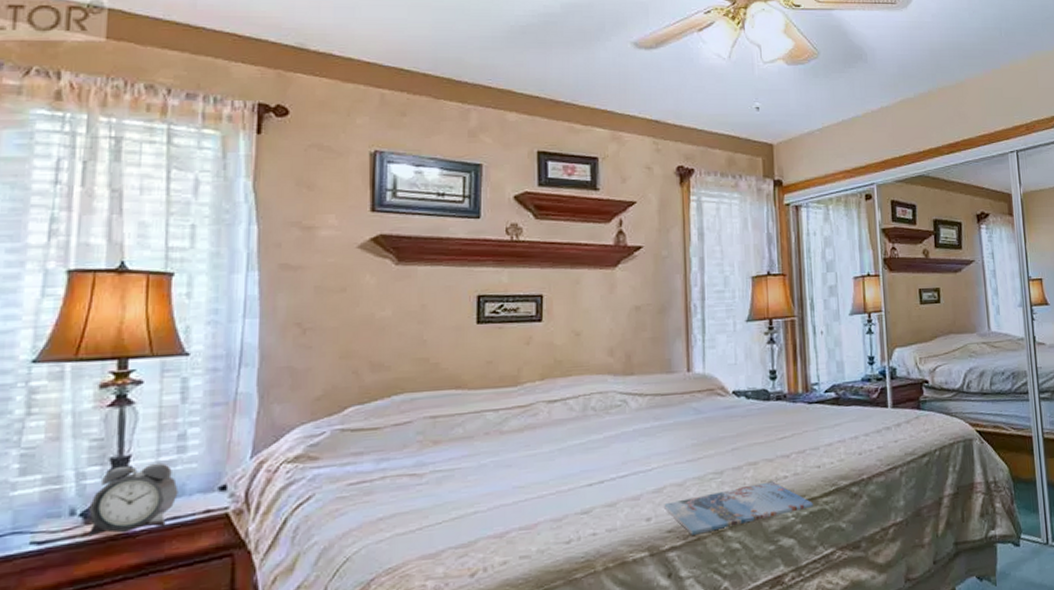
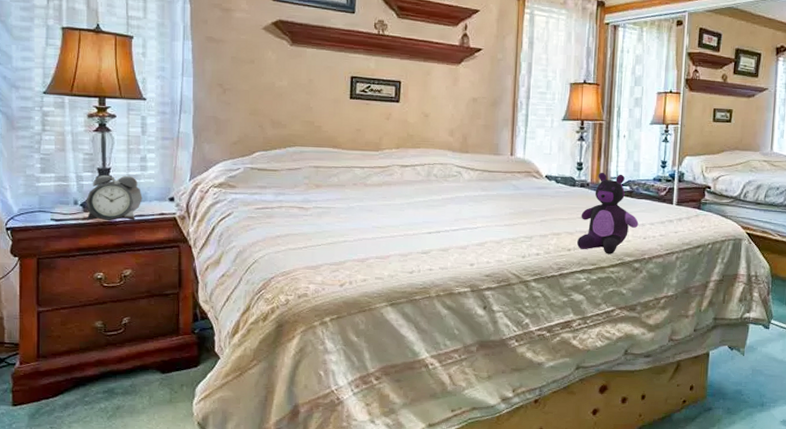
magazine: present [663,481,813,535] -> none [483,249,602,281]
stuffed animal: none [779,378,851,481] -> present [577,172,639,255]

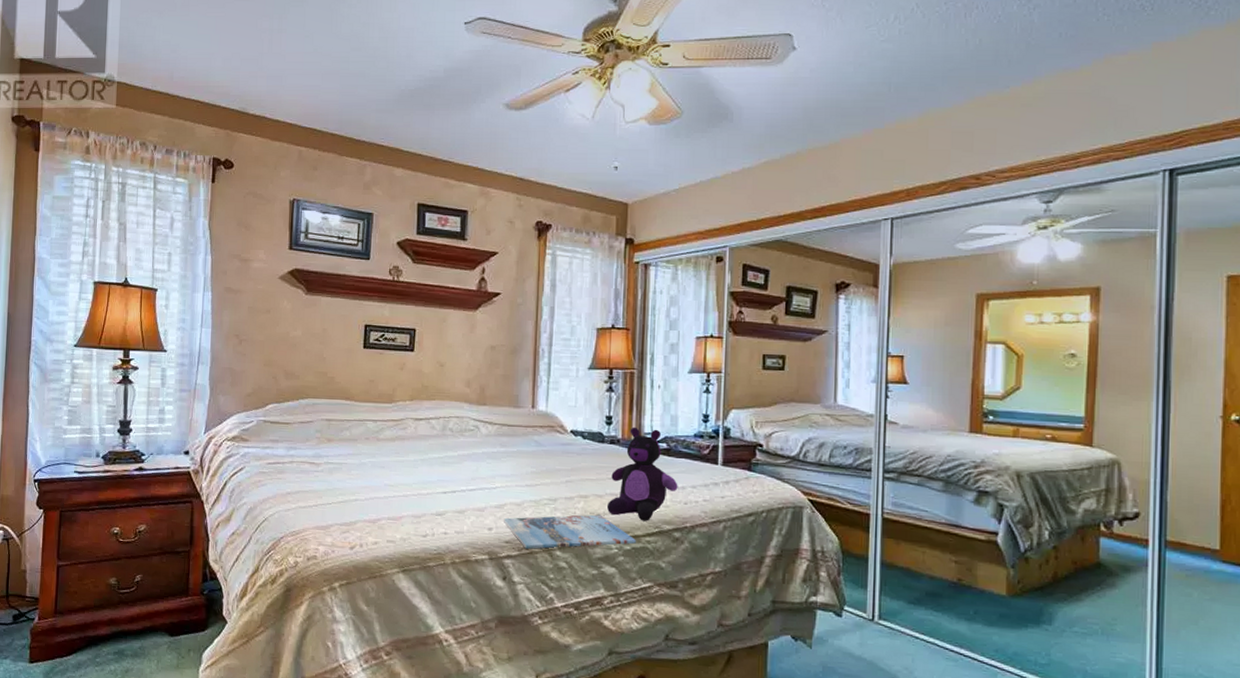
alarm clock: present [86,174,143,221] -> none [106,427,159,475]
magazine: none [483,249,602,281] -> present [503,514,636,549]

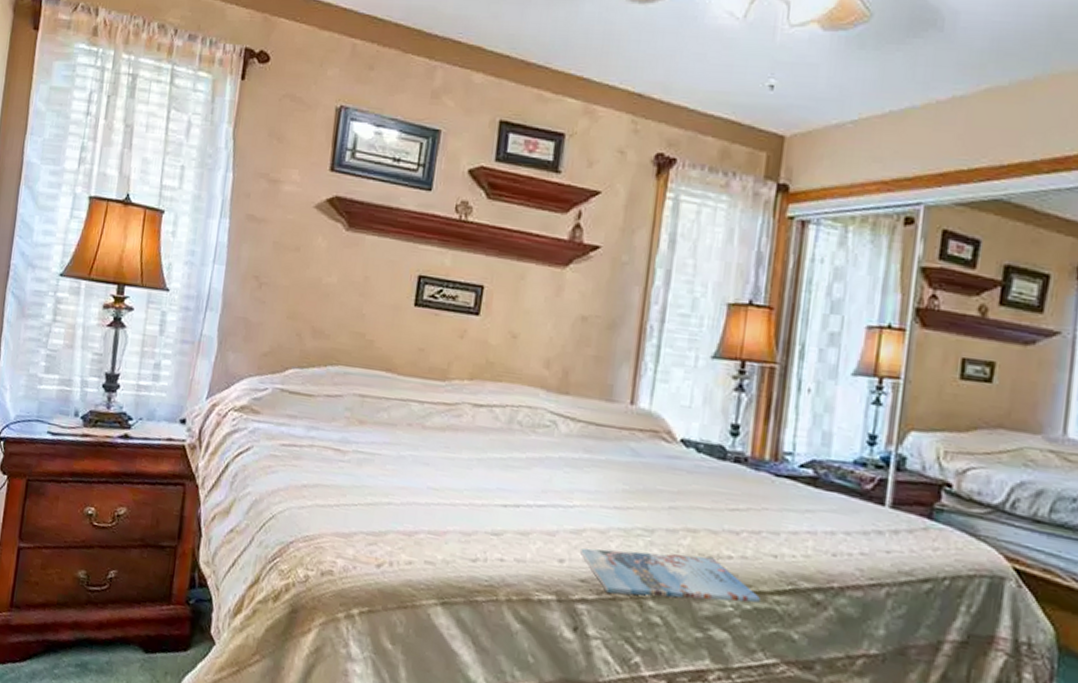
stuffed animal: present [607,427,678,521] -> none [723,442,826,574]

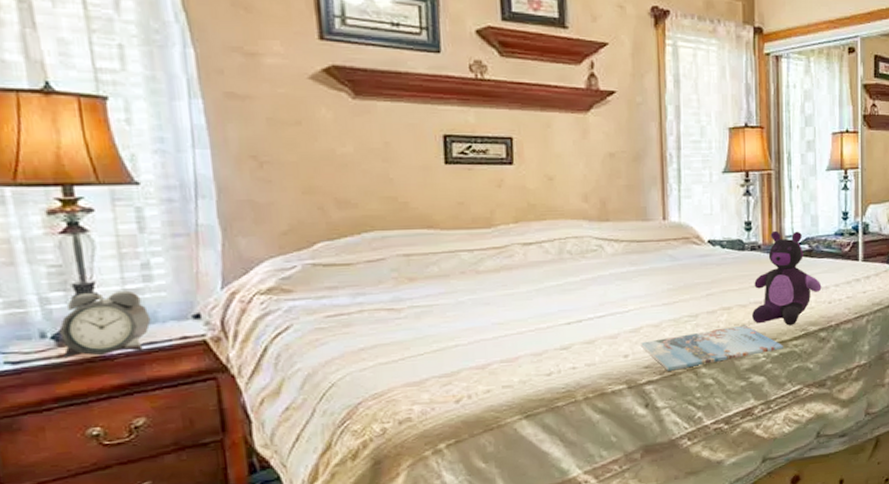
alarm clock: none [85,381,151,445] -> present [59,290,151,358]
stuffed animal: none [723,442,826,574] -> present [752,230,822,326]

